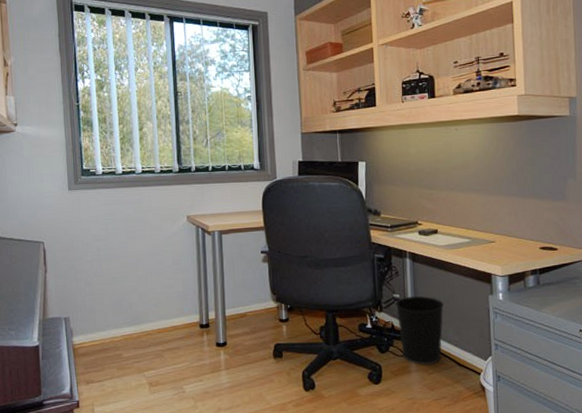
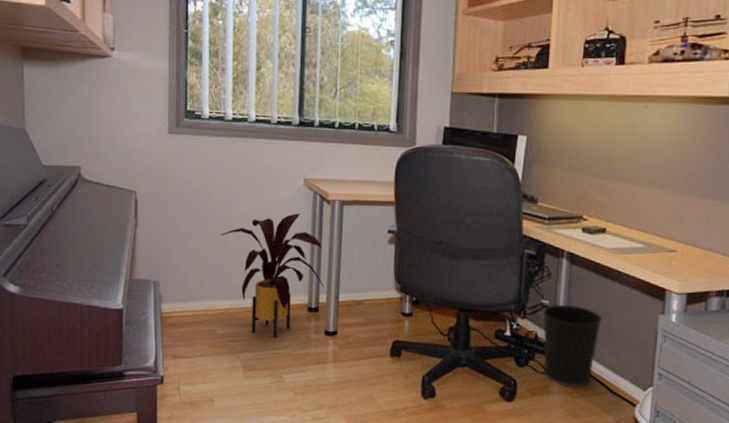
house plant: none [120,245,213,354] -> present [220,213,325,338]

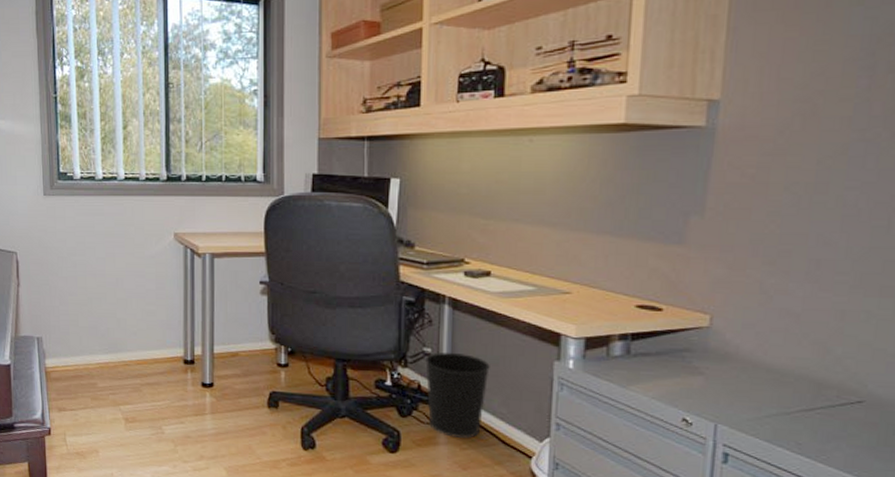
house plant: present [220,213,325,338] -> none [97,268,199,390]

